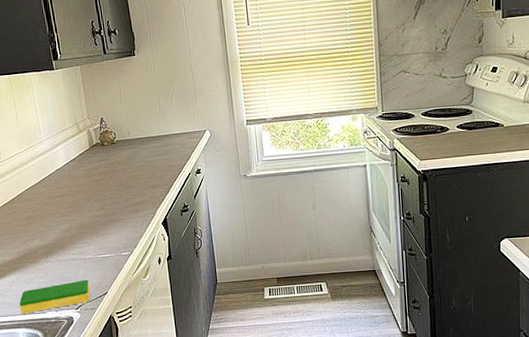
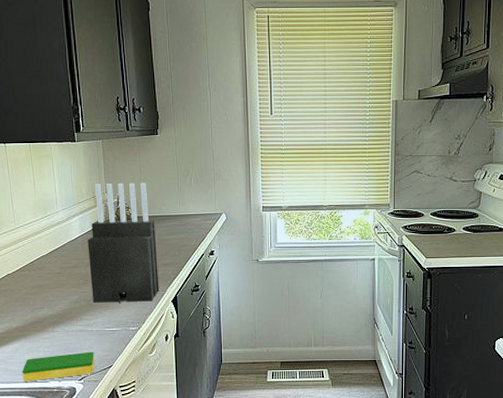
knife block: none [73,105,149,230] -> present [88,182,159,304]

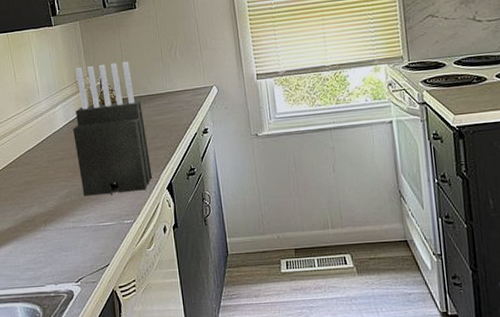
dish sponge: present [22,351,95,382] -> none [17,249,91,287]

